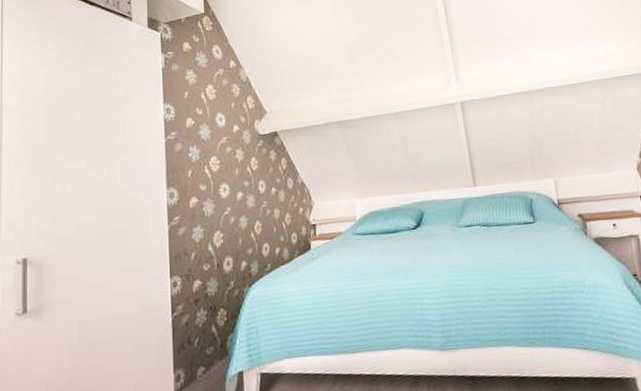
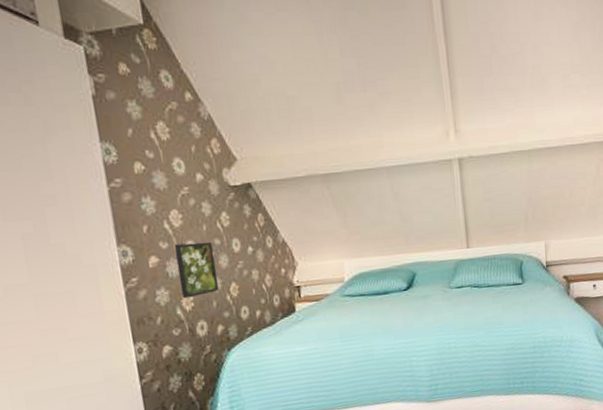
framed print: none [211,183,246,236] -> present [174,241,220,299]

